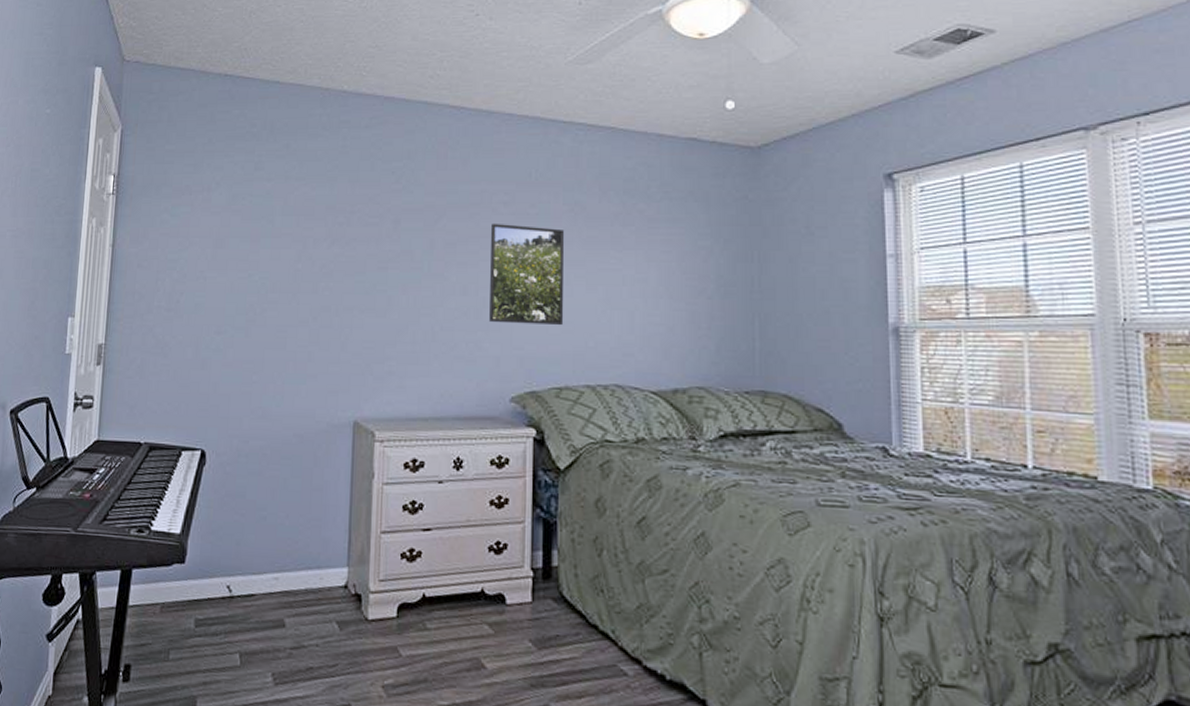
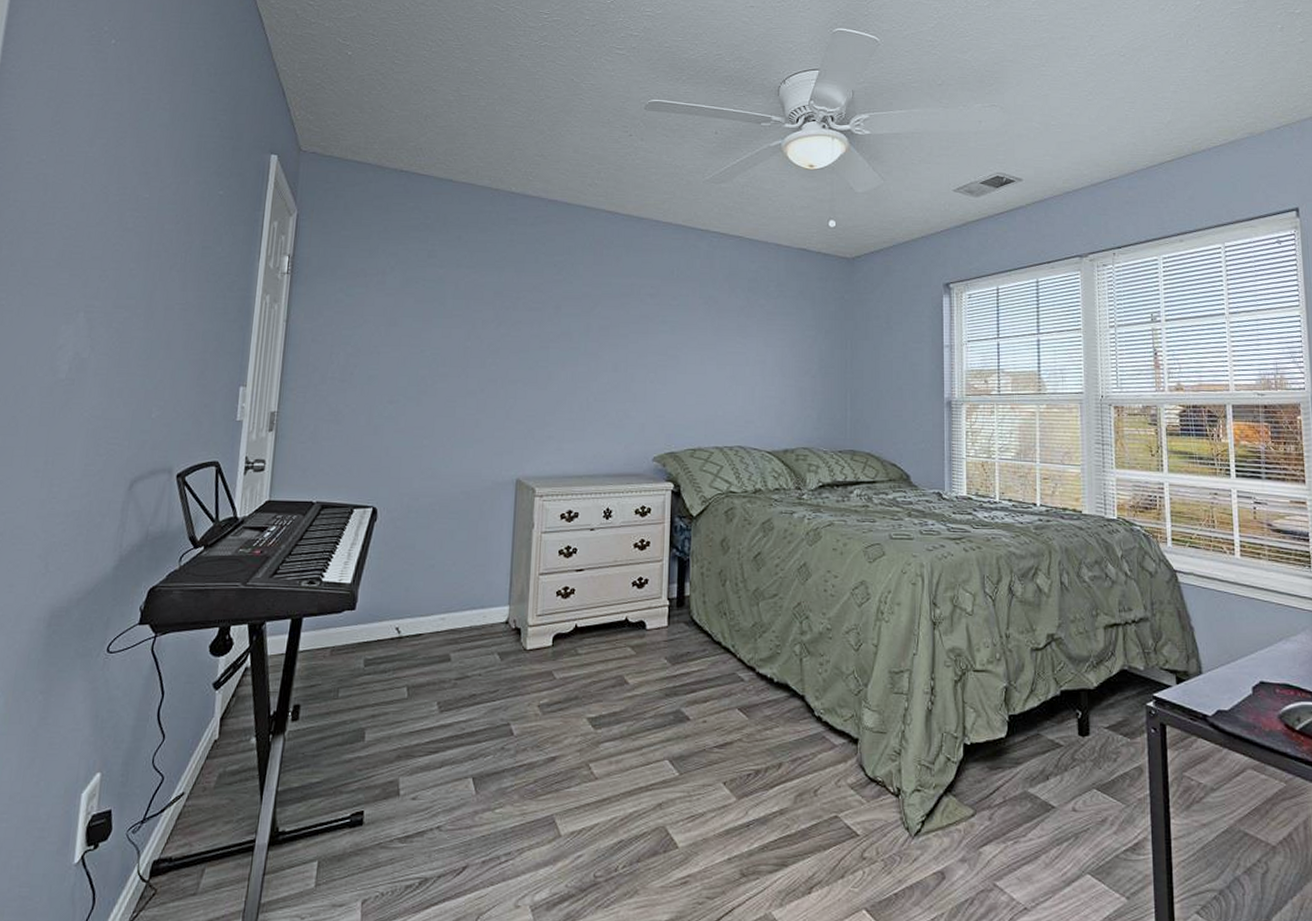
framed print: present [489,223,564,326] -> none [636,311,699,398]

